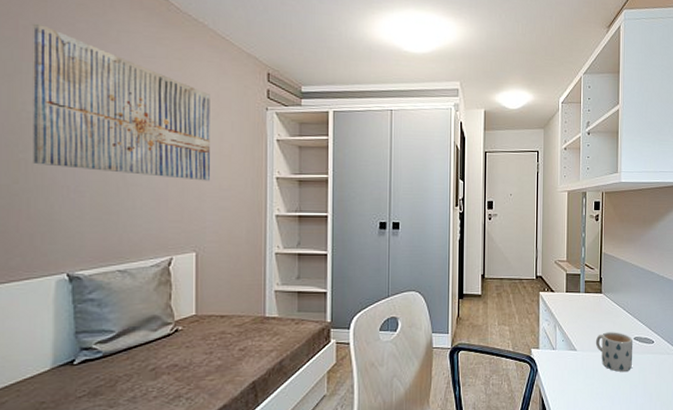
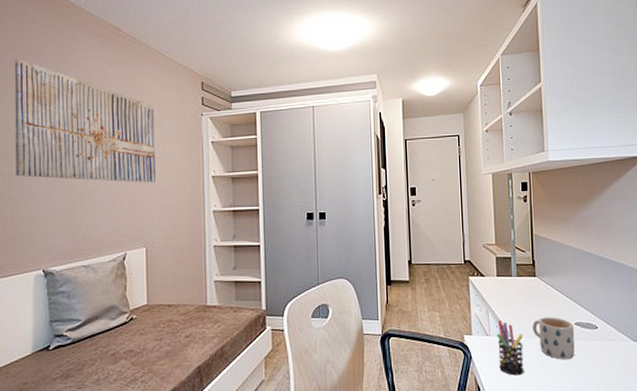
pen holder: none [562,334,587,388] -> present [496,319,524,376]

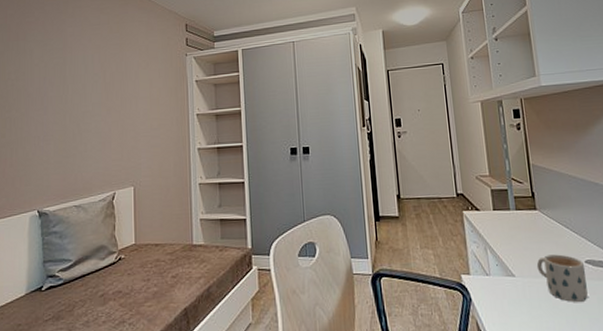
wall art: present [14,58,155,183] -> none [15,11,143,123]
pen holder: present [496,319,524,376] -> none [497,257,532,320]

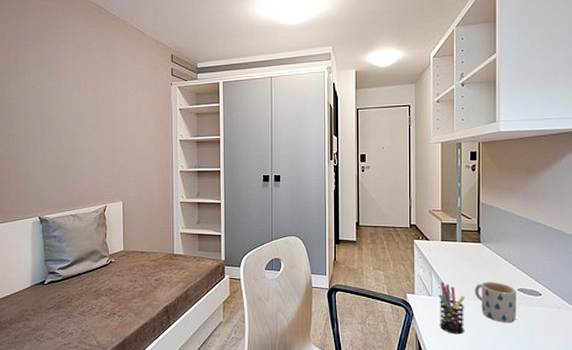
pen holder: none [497,257,532,320] -> present [439,281,465,334]

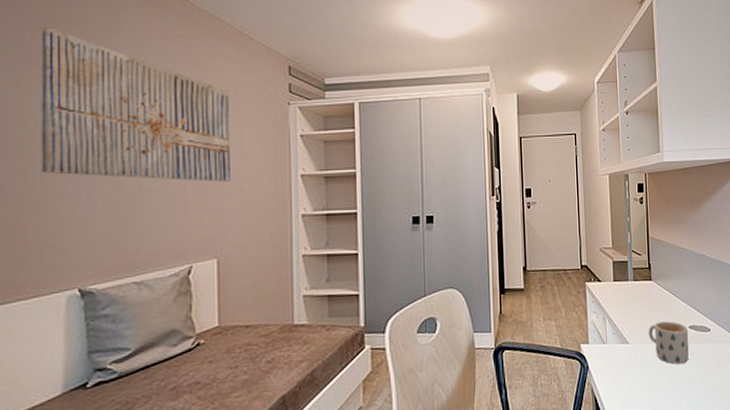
wall art: none [14,34,131,145] -> present [41,26,230,182]
pen holder: present [439,281,465,334] -> none [613,326,640,384]

